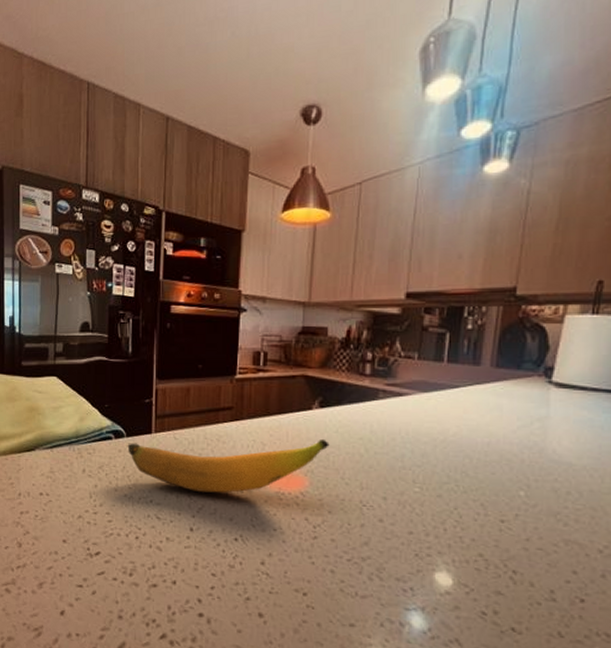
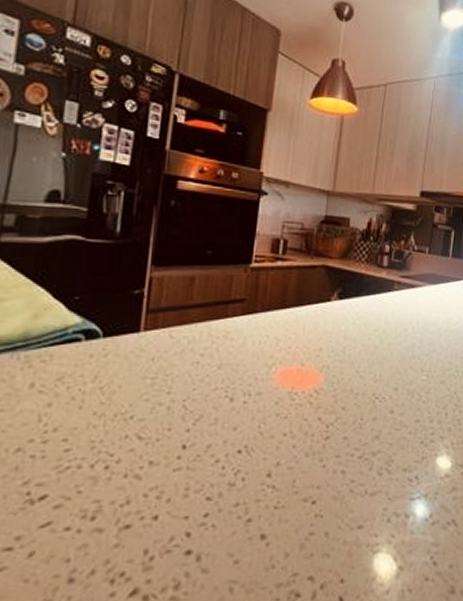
banana: present [127,438,330,493] -> none [103,331,346,400]

